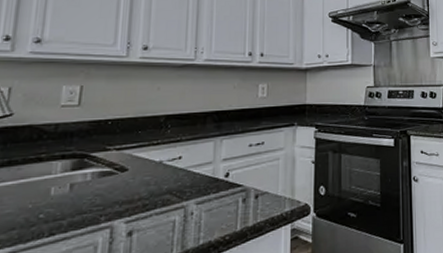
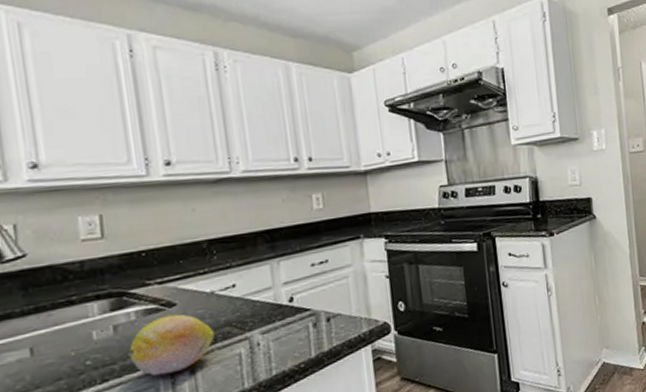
fruit: none [77,178,155,235] -> present [128,314,215,377]

